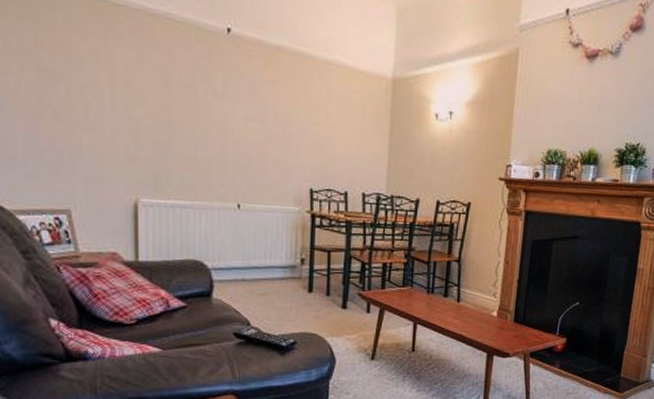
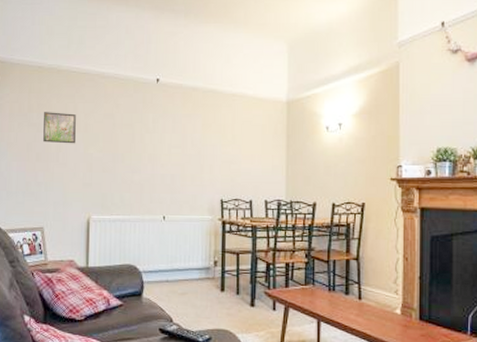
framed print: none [59,53,112,103] -> present [42,112,76,144]

